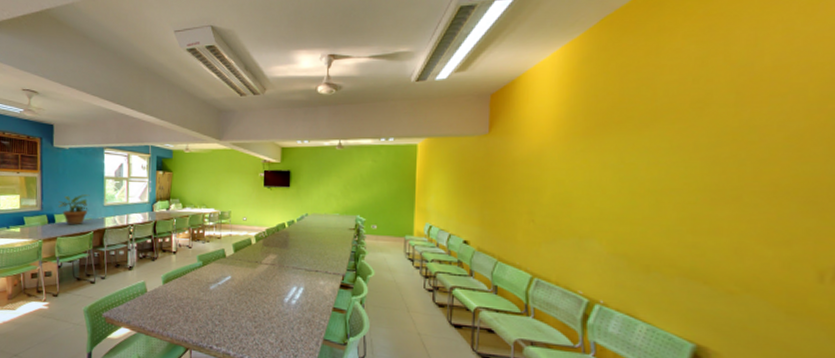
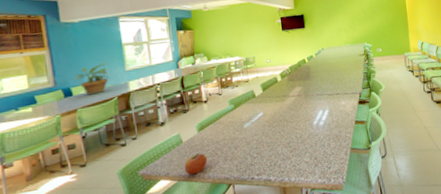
apple: none [145,307,169,330] -> present [184,153,208,176]

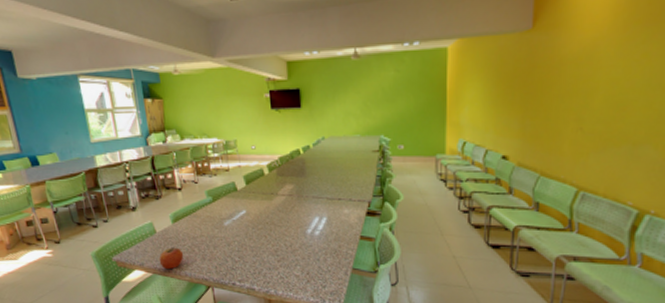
potted plant: present [74,63,109,95] -> none [38,131,74,167]

